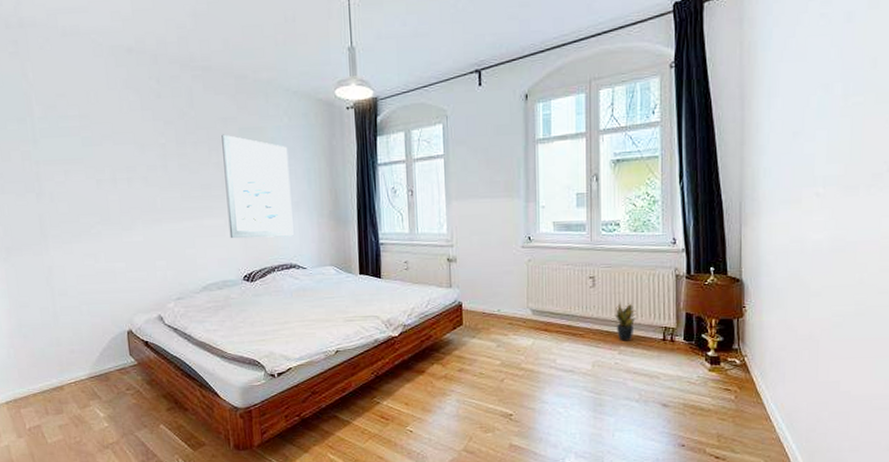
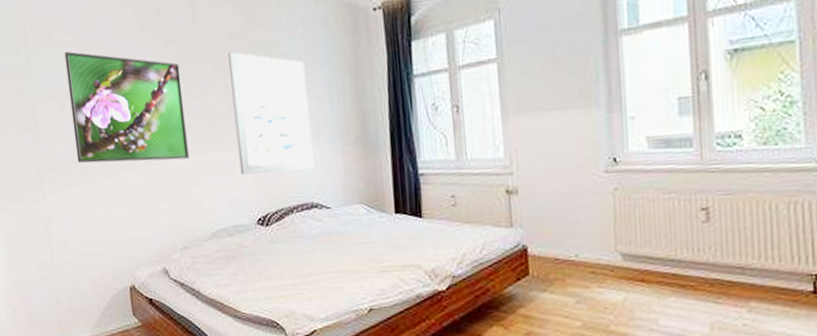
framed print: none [69,123,184,224] -> present [64,51,189,163]
potted plant: present [614,302,637,341] -> none [739,241,774,295]

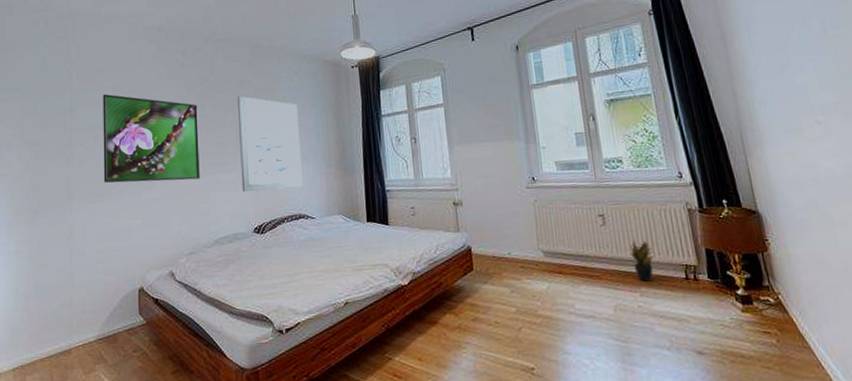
potted plant: none [739,241,774,295] -> present [630,240,655,282]

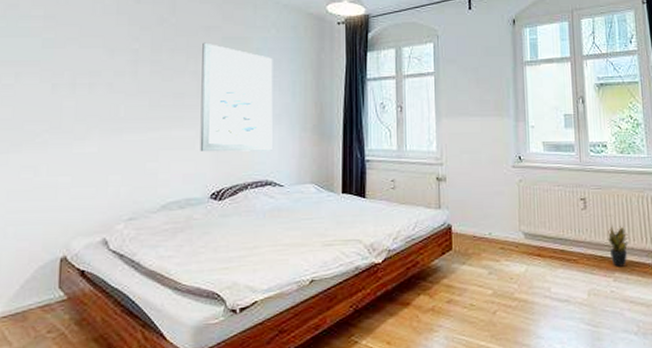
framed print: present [103,94,200,183] -> none [24,23,152,134]

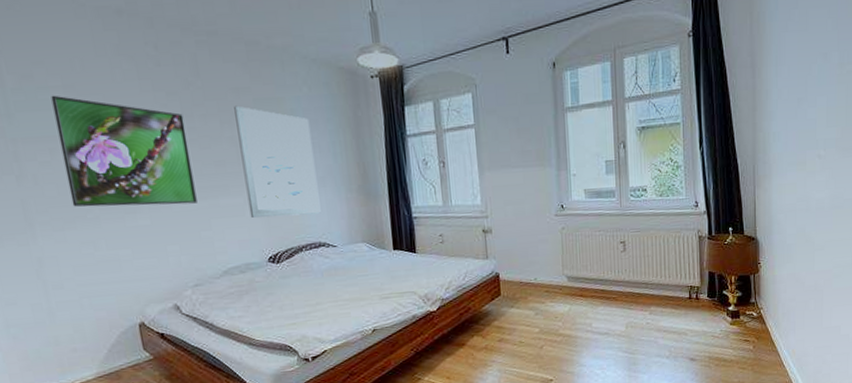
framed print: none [24,23,152,134] -> present [51,95,197,207]
potted plant: present [607,225,630,267] -> none [644,264,666,302]

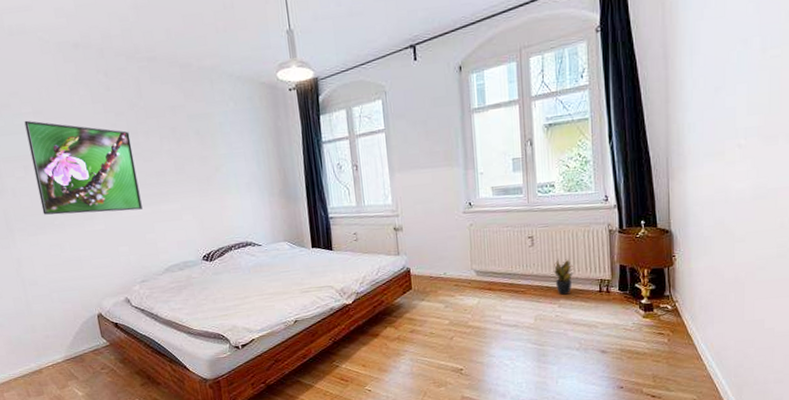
wall art: present [234,105,321,218] -> none [171,122,247,221]
potted plant: none [644,264,666,302] -> present [553,259,575,295]

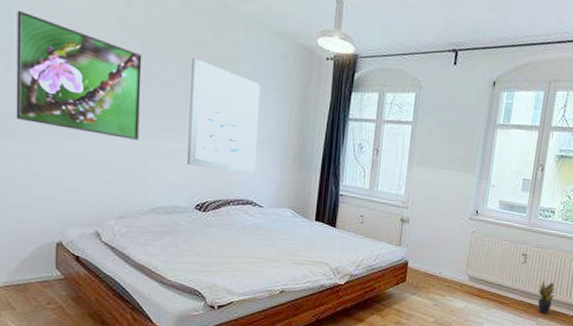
wall art: none [171,122,247,221] -> present [187,57,261,174]

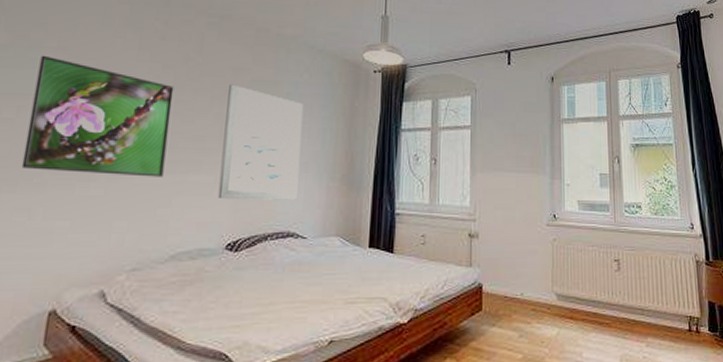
potted plant: present [537,280,556,314] -> none [640,288,663,332]

